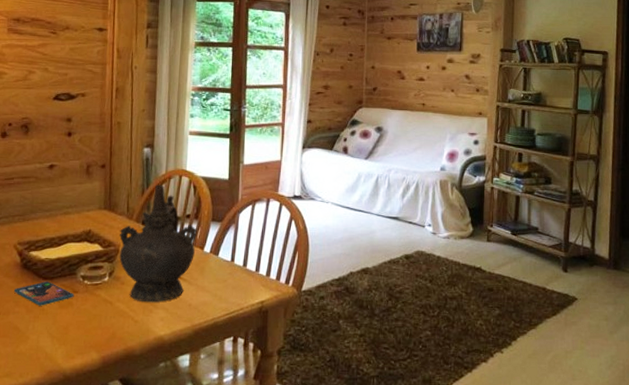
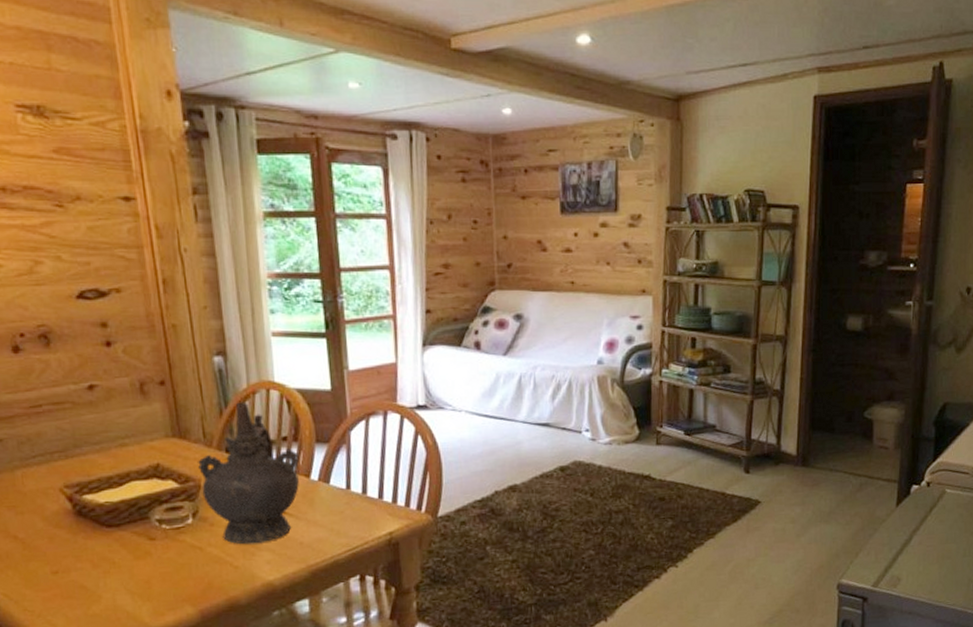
smartphone: present [14,281,74,306] -> none [71,529,152,559]

